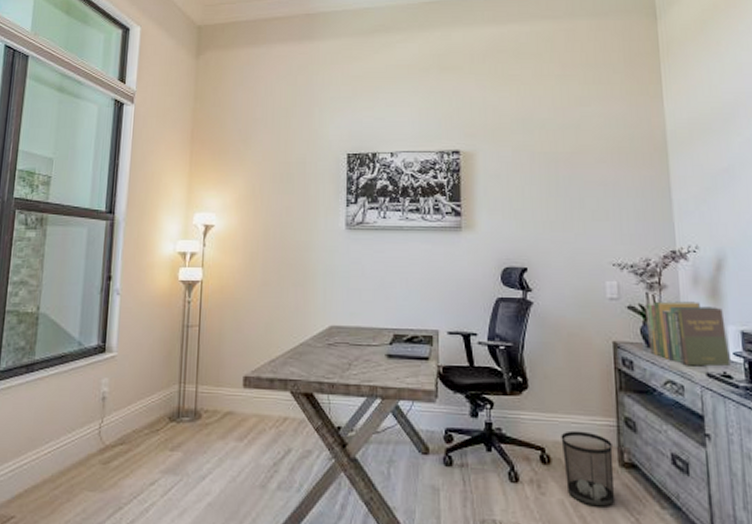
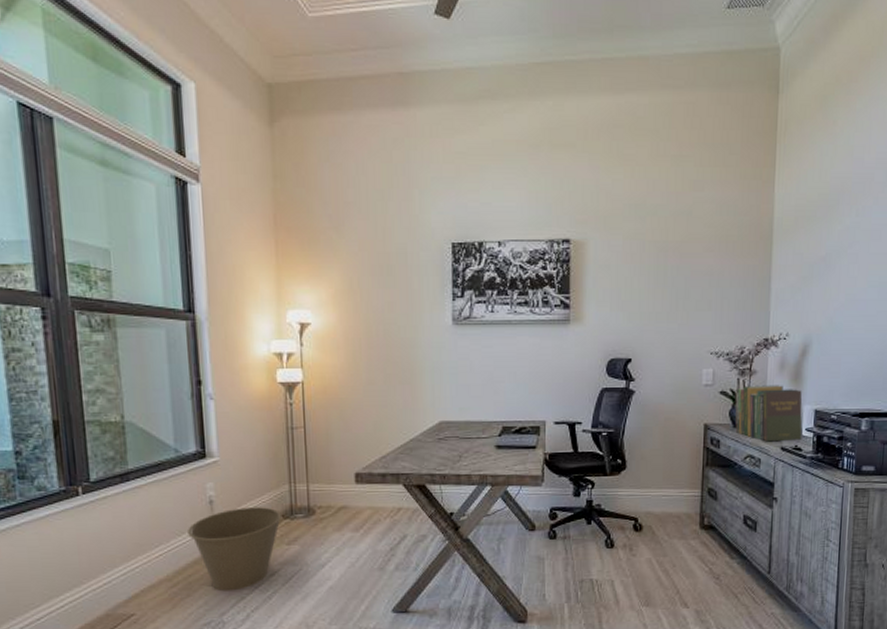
basket: none [78,406,168,499] -> present [188,507,281,592]
waste bin: present [561,430,615,507] -> none [652,502,696,562]

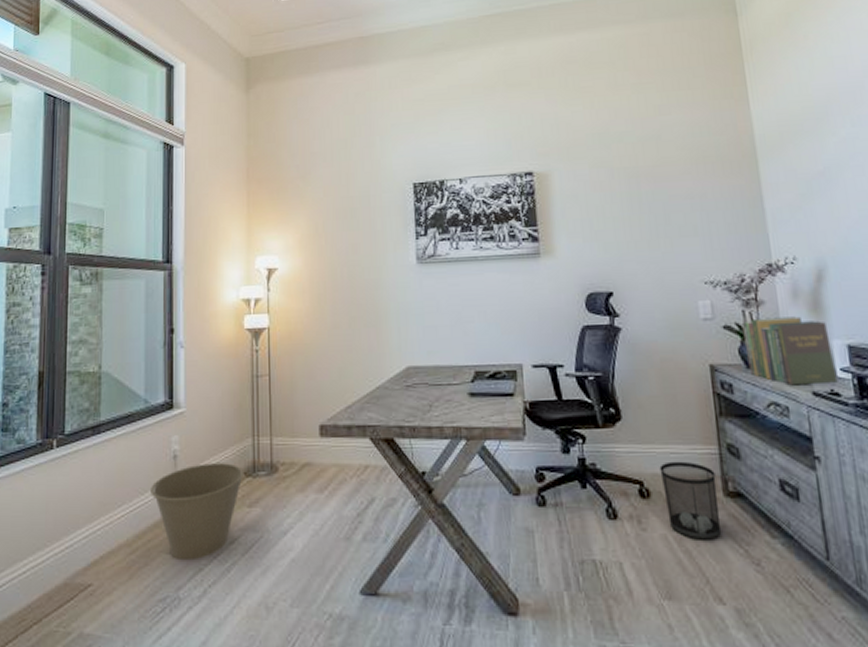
waste bin: none [652,502,696,562] -> present [659,461,722,540]

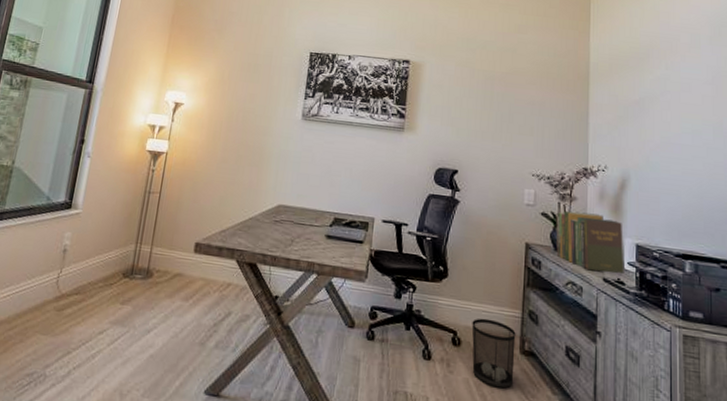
basket: present [151,463,243,561] -> none [37,260,123,344]

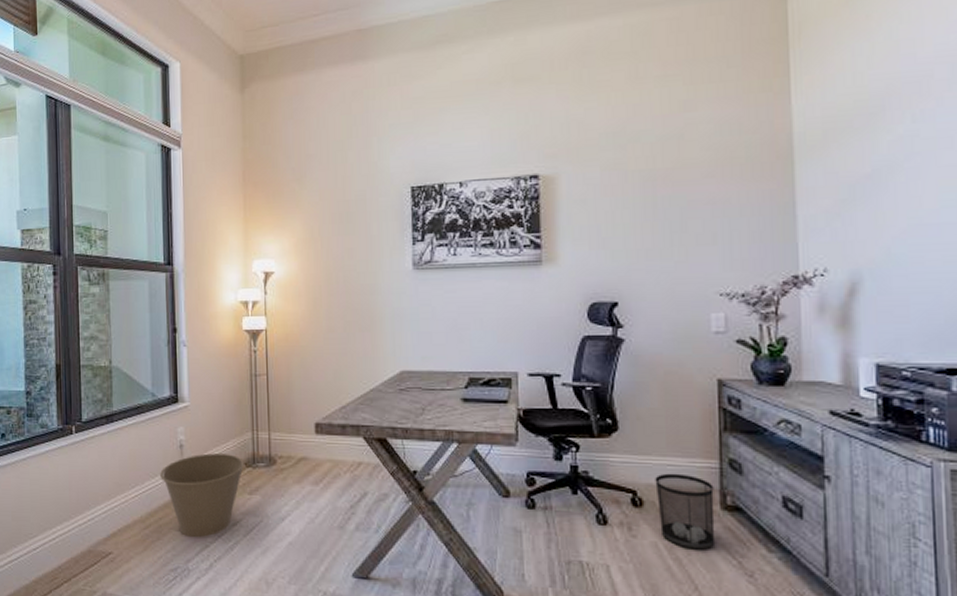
basket: none [37,260,123,344] -> present [160,453,244,538]
books: present [556,211,624,274] -> none [757,332,860,404]

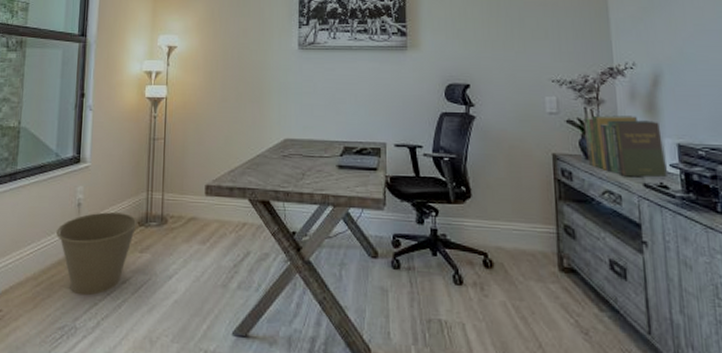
waste bin: present [655,473,716,550] -> none [503,237,555,309]
books: none [757,332,860,404] -> present [583,115,667,178]

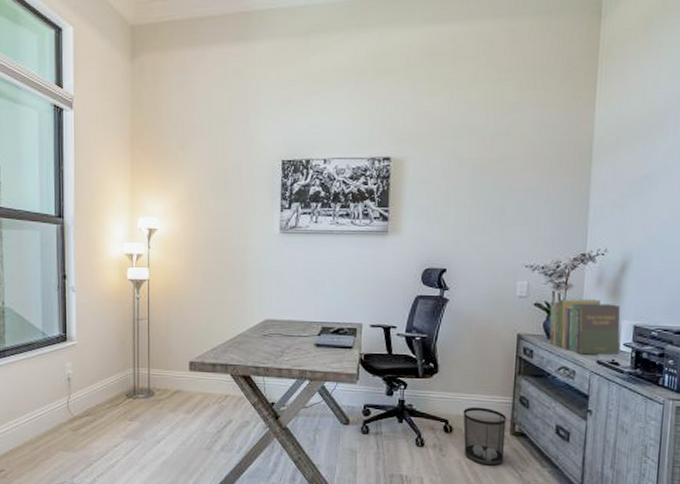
basket: present [56,212,137,296] -> none [49,386,125,458]
waste bin: none [503,237,555,309] -> present [463,407,507,466]

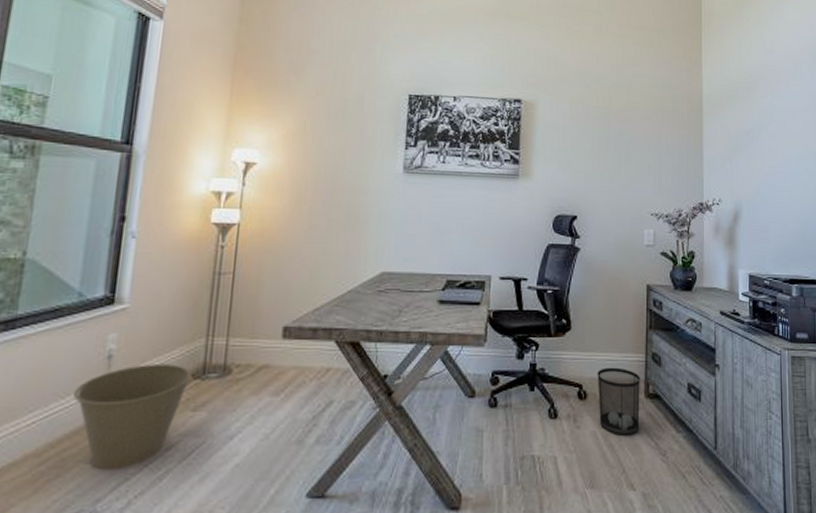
basket: none [49,386,125,458] -> present [73,364,191,471]
books: present [549,299,621,355] -> none [675,248,739,306]

